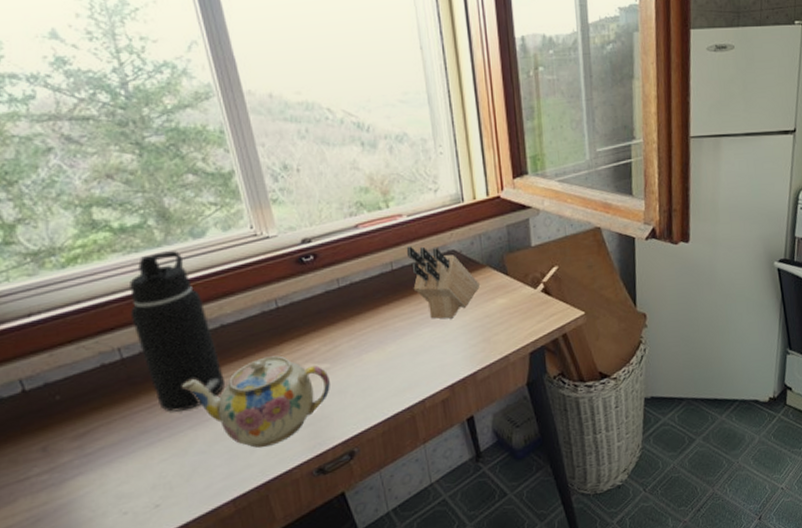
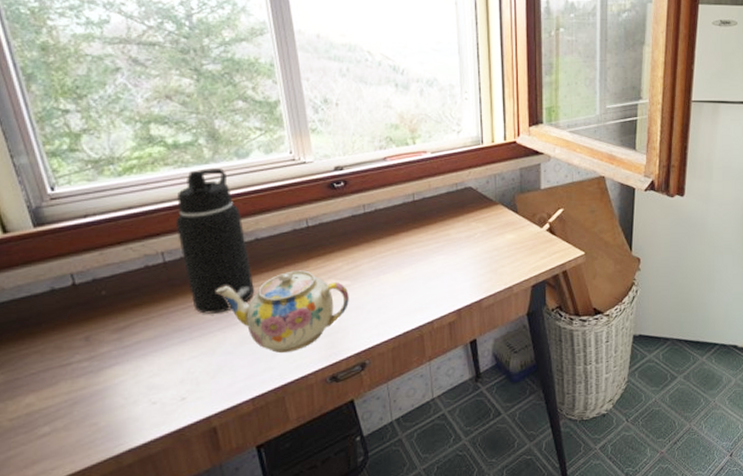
knife block: present [406,246,480,319] -> none [428,180,491,249]

